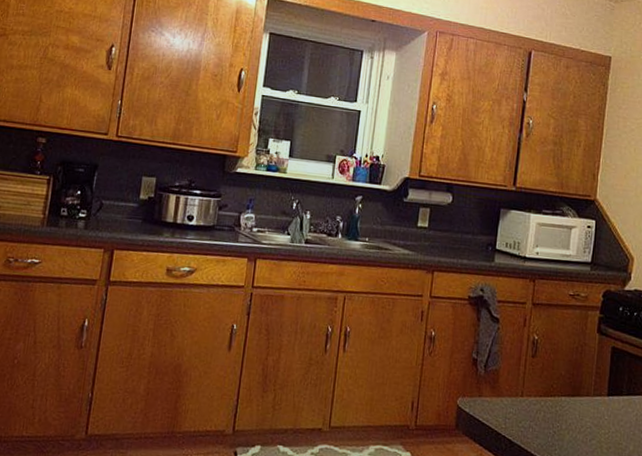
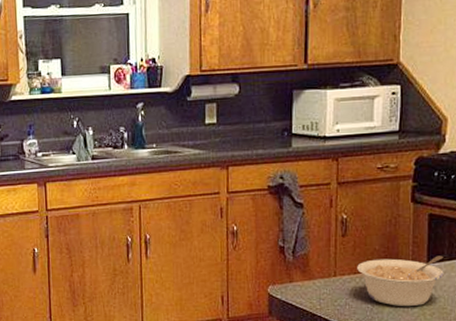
legume: none [543,384,623,438] -> present [357,255,444,307]

